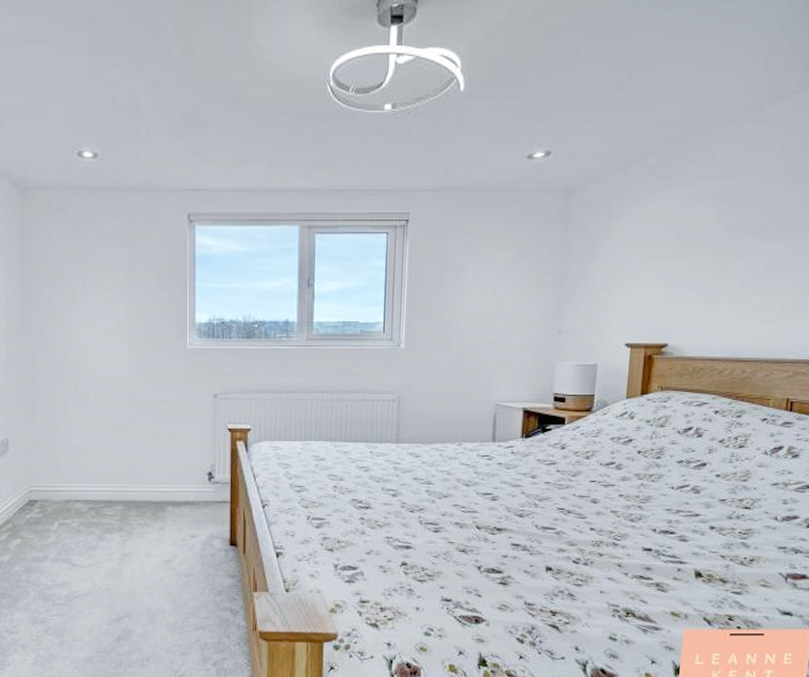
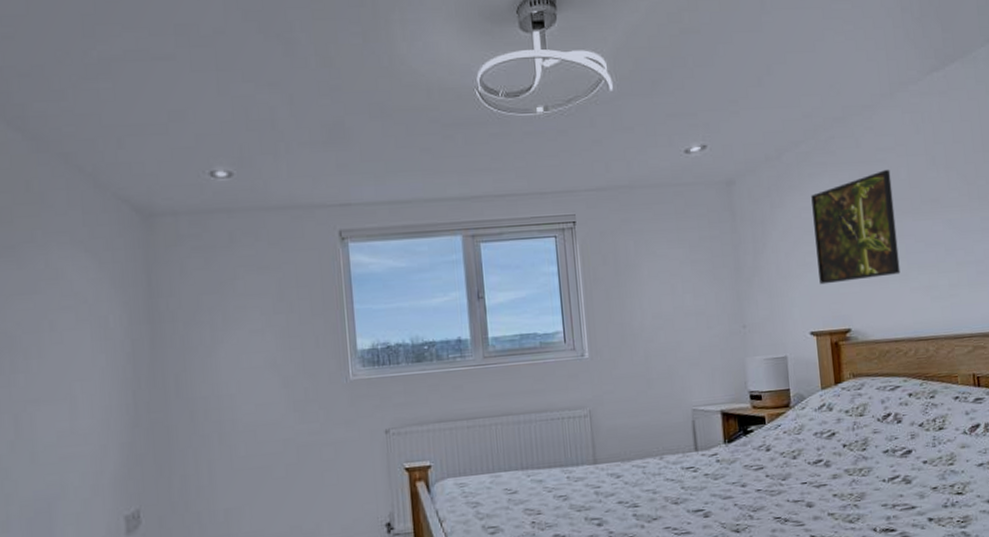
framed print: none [644,188,743,299] -> present [811,170,901,285]

